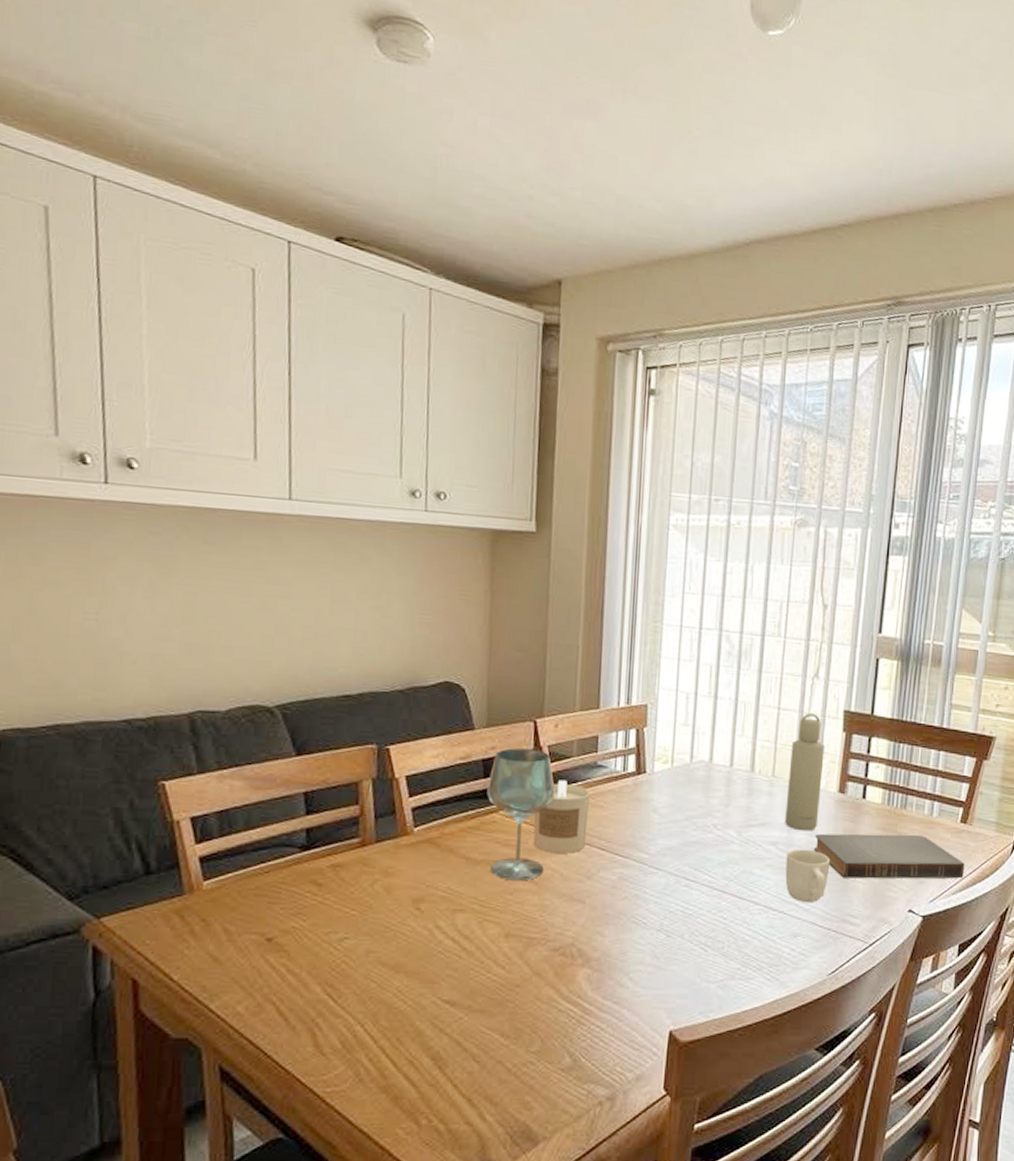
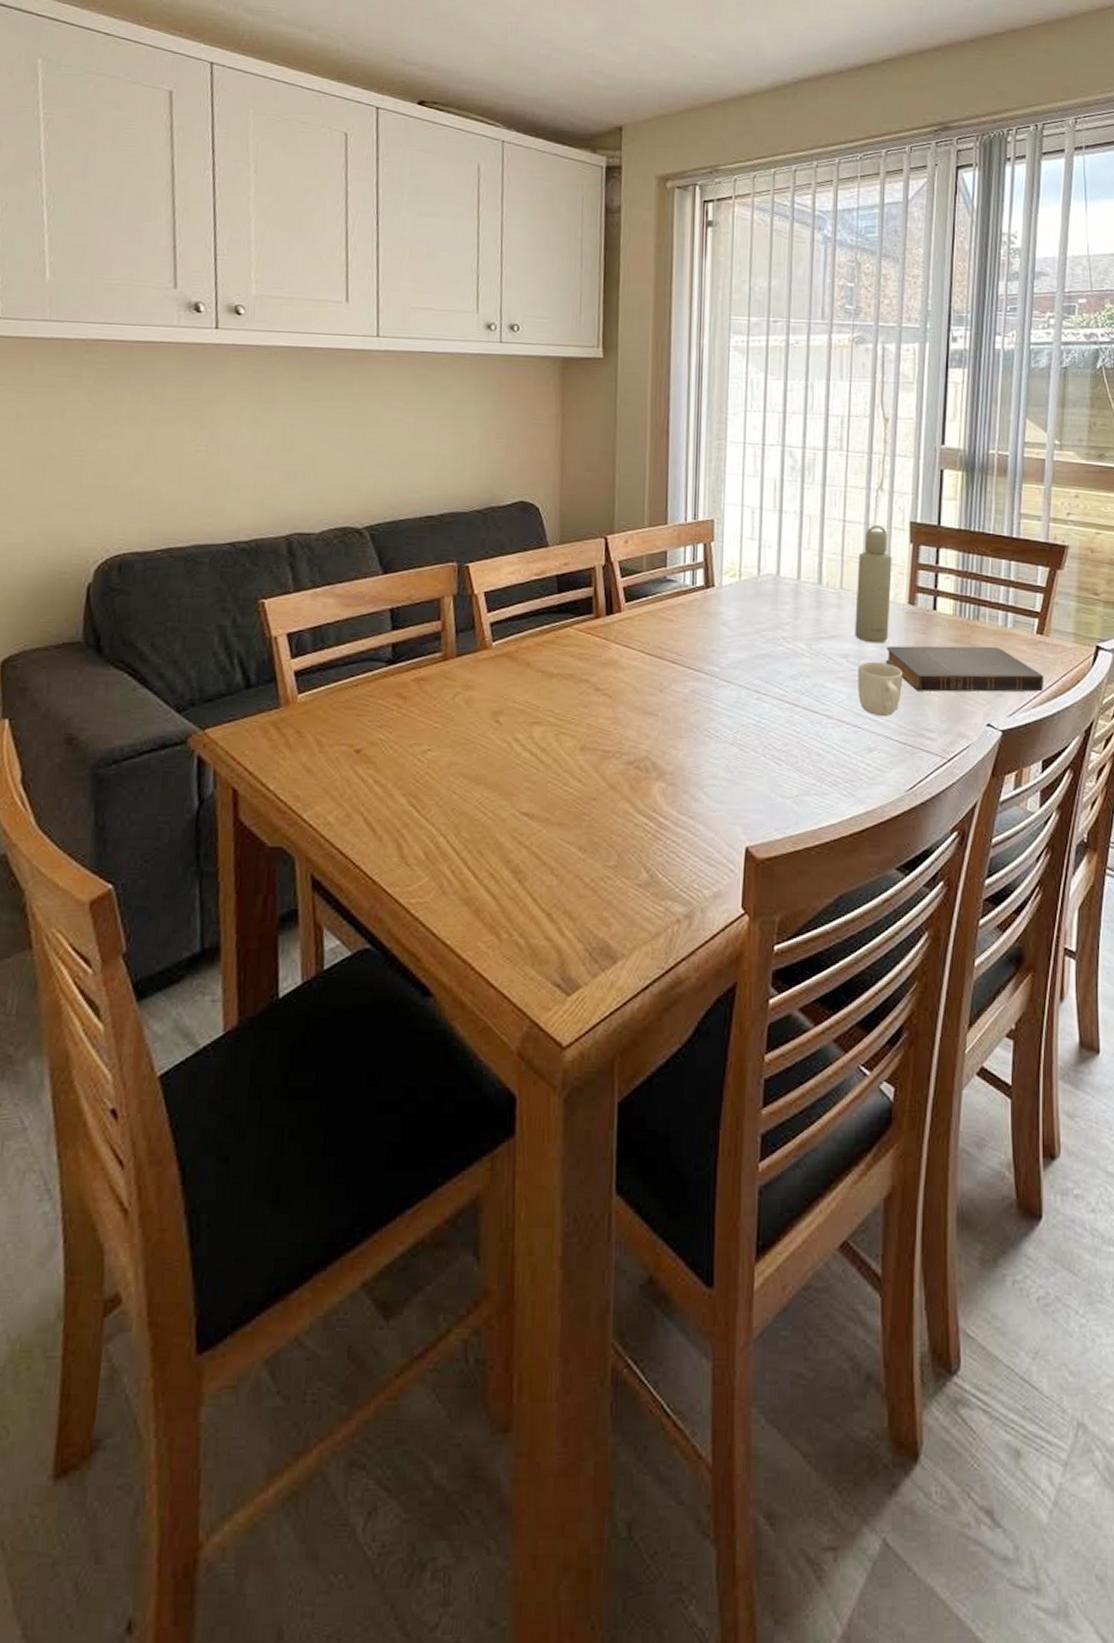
wine glass: present [487,748,555,881] -> none [561,564,626,694]
candle: present [533,780,589,854] -> none [606,594,660,667]

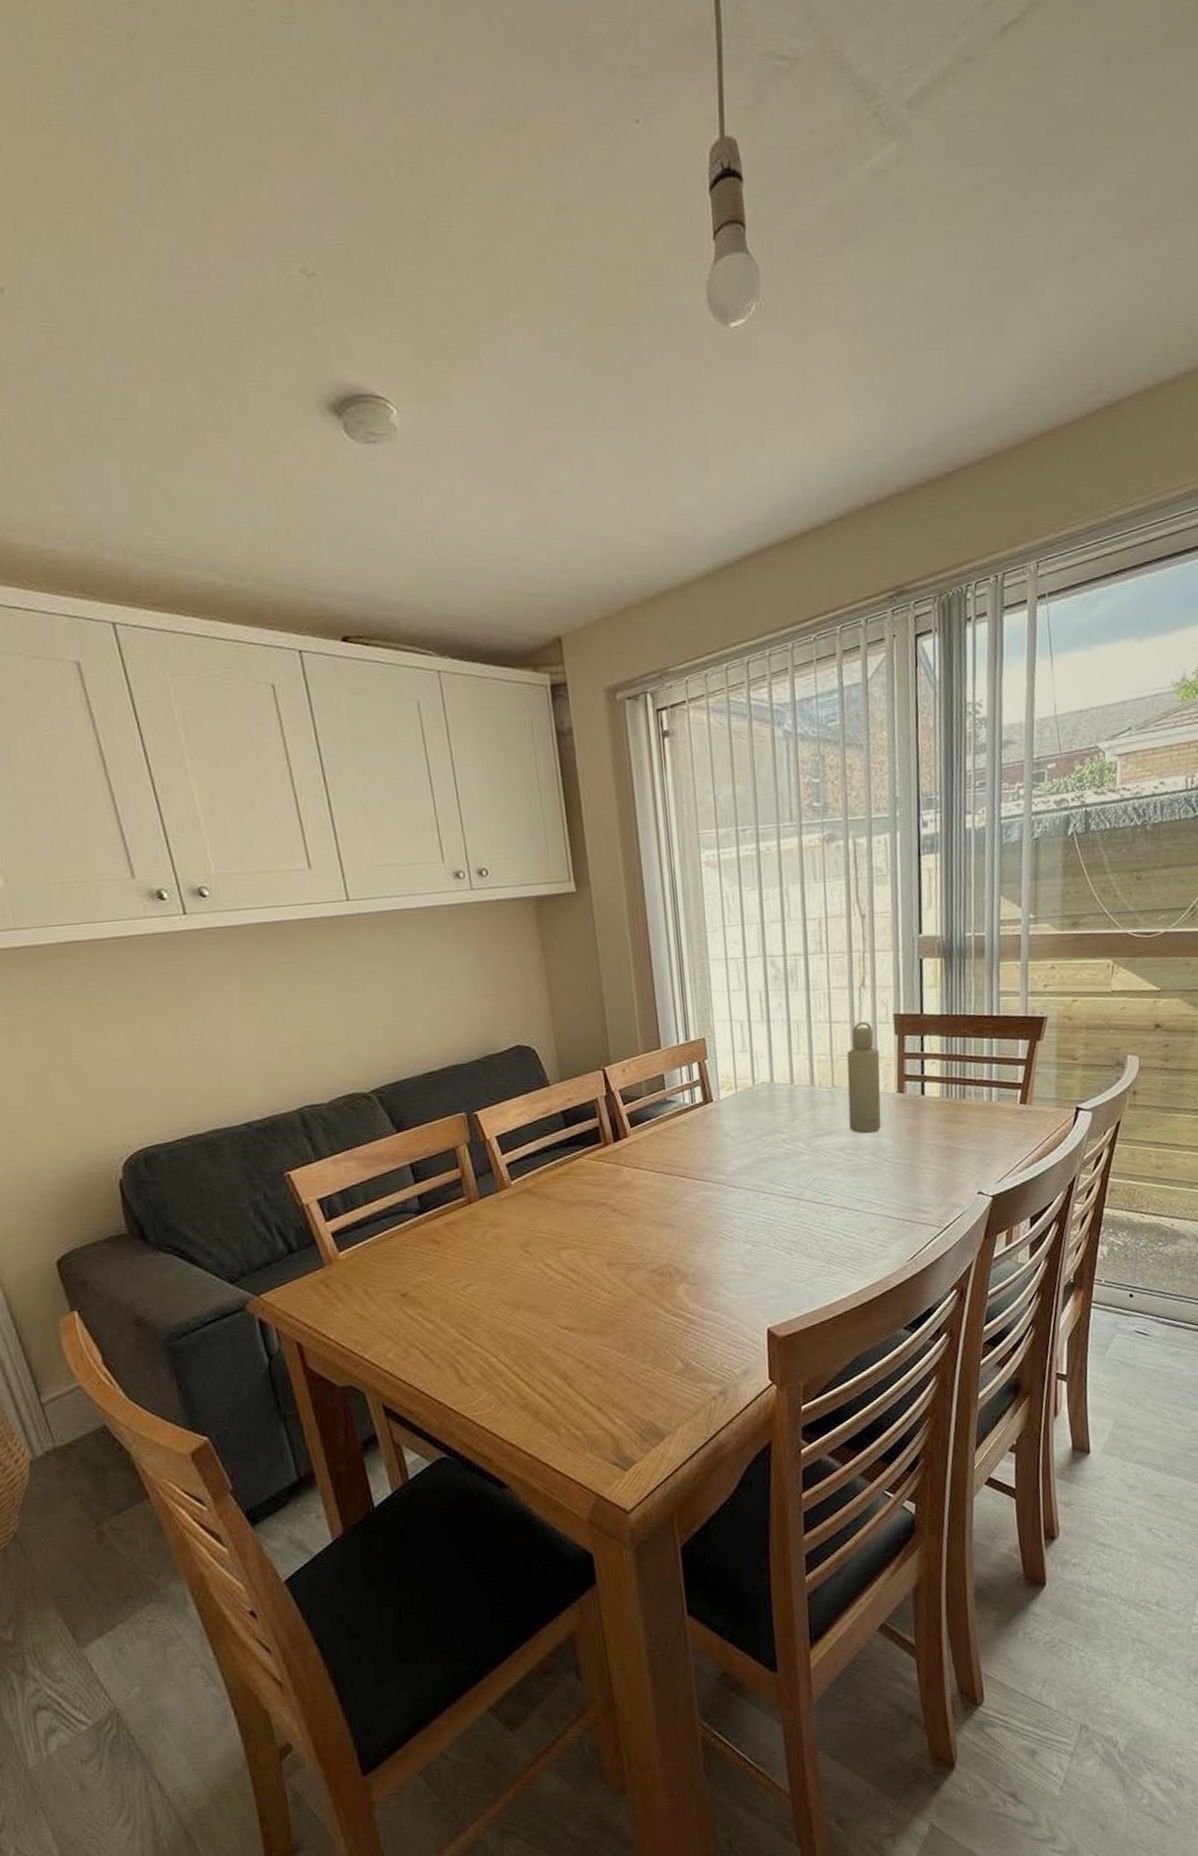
mug: present [858,661,903,717] -> none [855,1149,898,1199]
book: present [886,645,1044,692] -> none [880,1121,1029,1171]

